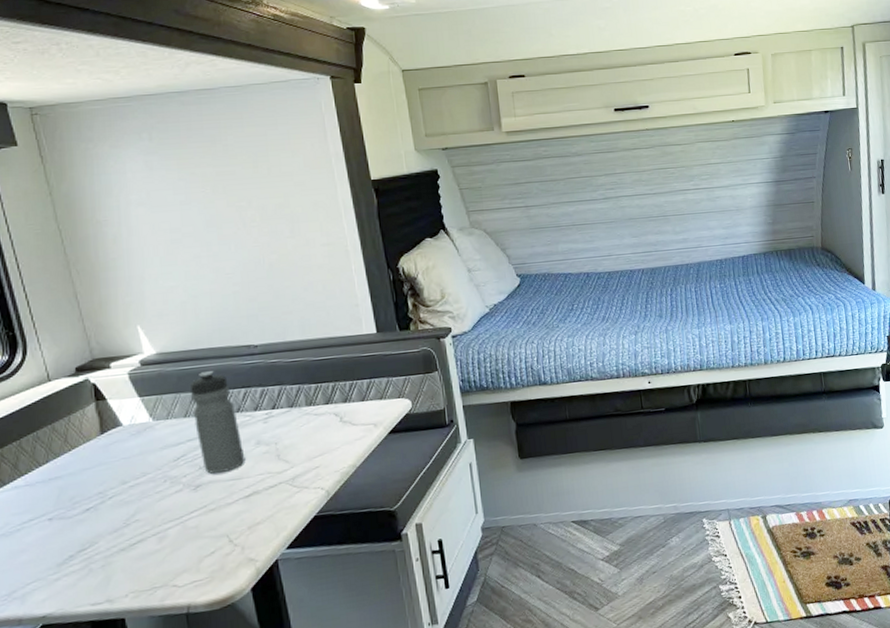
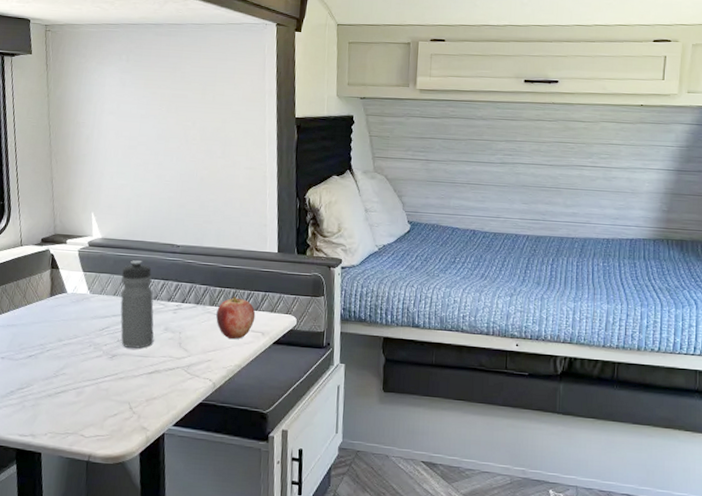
apple: none [316,390,364,439] -> present [216,296,256,340]

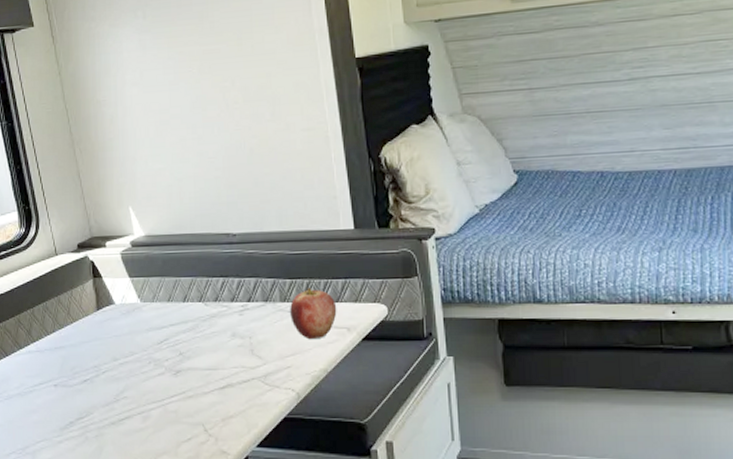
water bottle: present [120,259,154,349] -> none [173,256,221,362]

